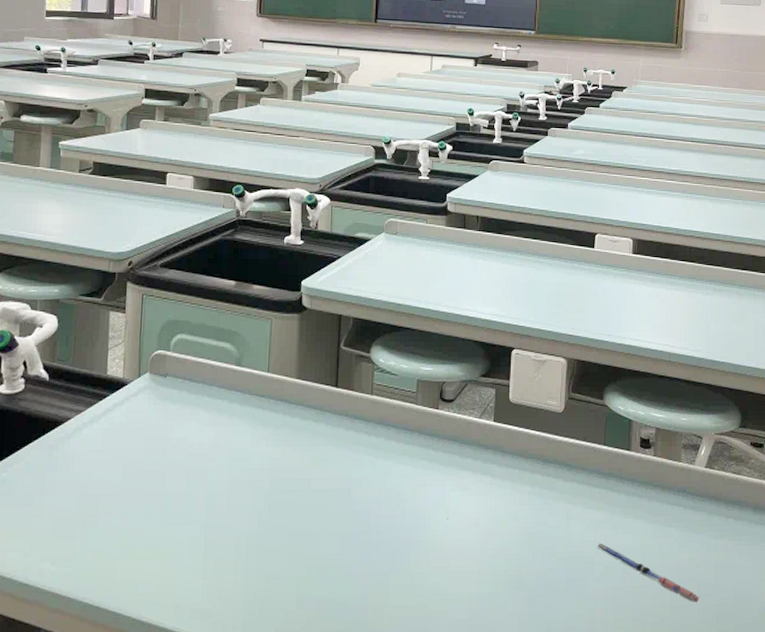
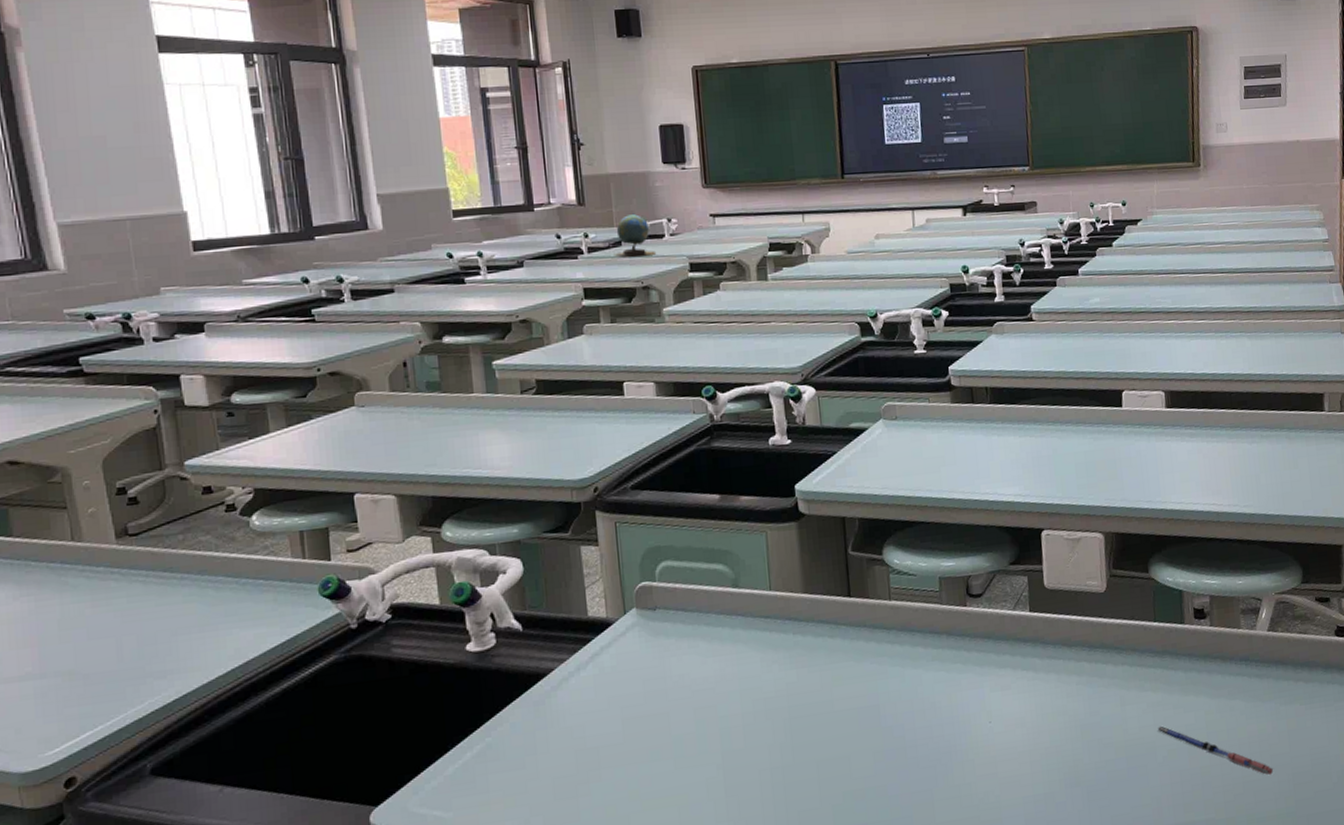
globe: none [175,31,210,68] -> present [614,213,655,257]

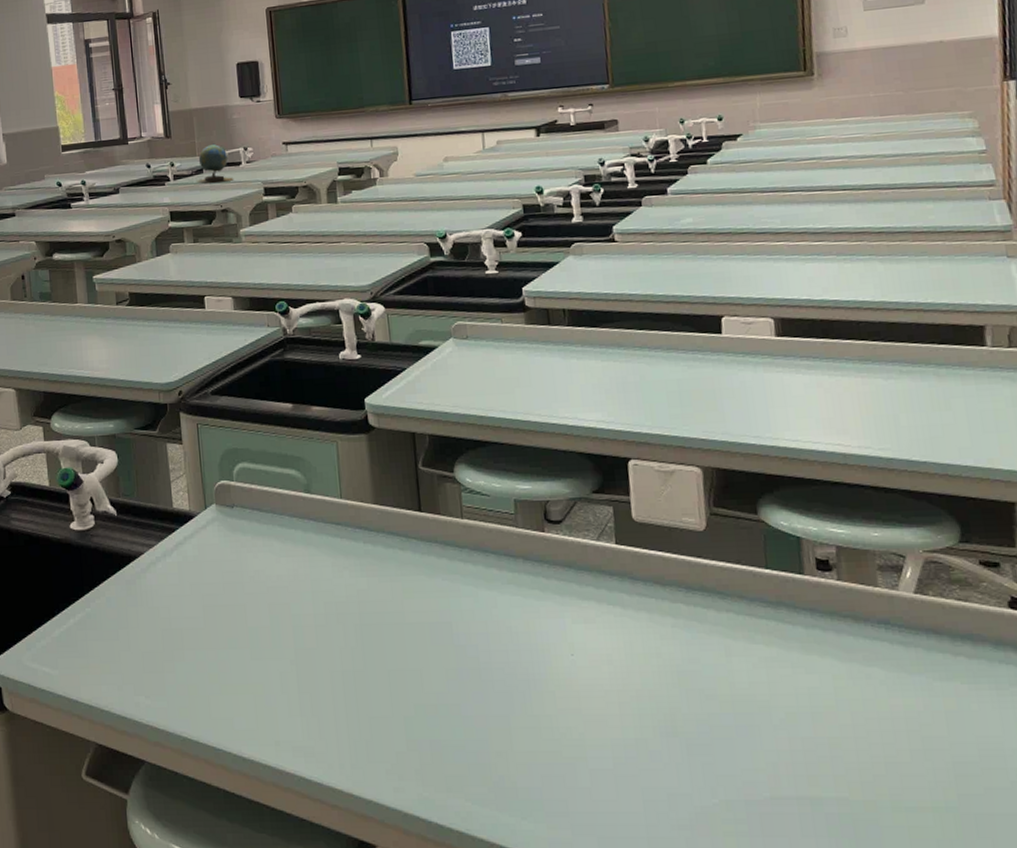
pen: present [1157,726,1274,776] -> none [771,686,927,760]

